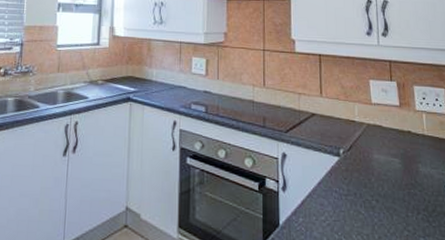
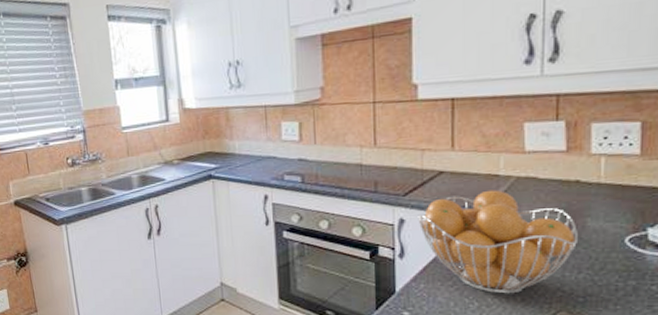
fruit basket: none [296,133,414,232] -> present [418,190,577,294]

